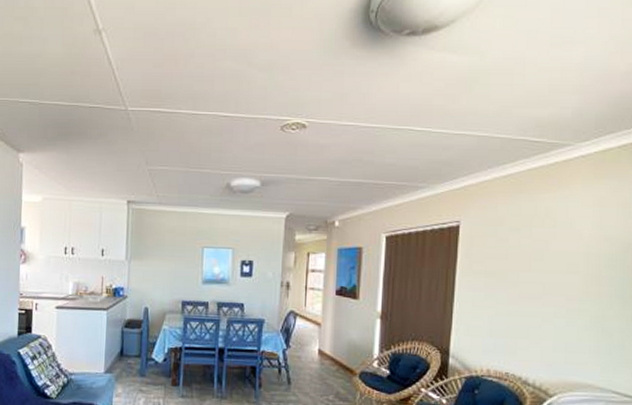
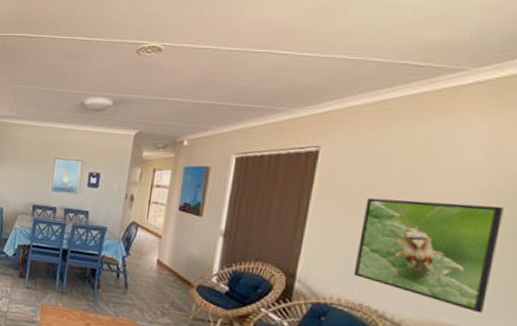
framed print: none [498,268,610,369] -> present [353,198,503,314]

